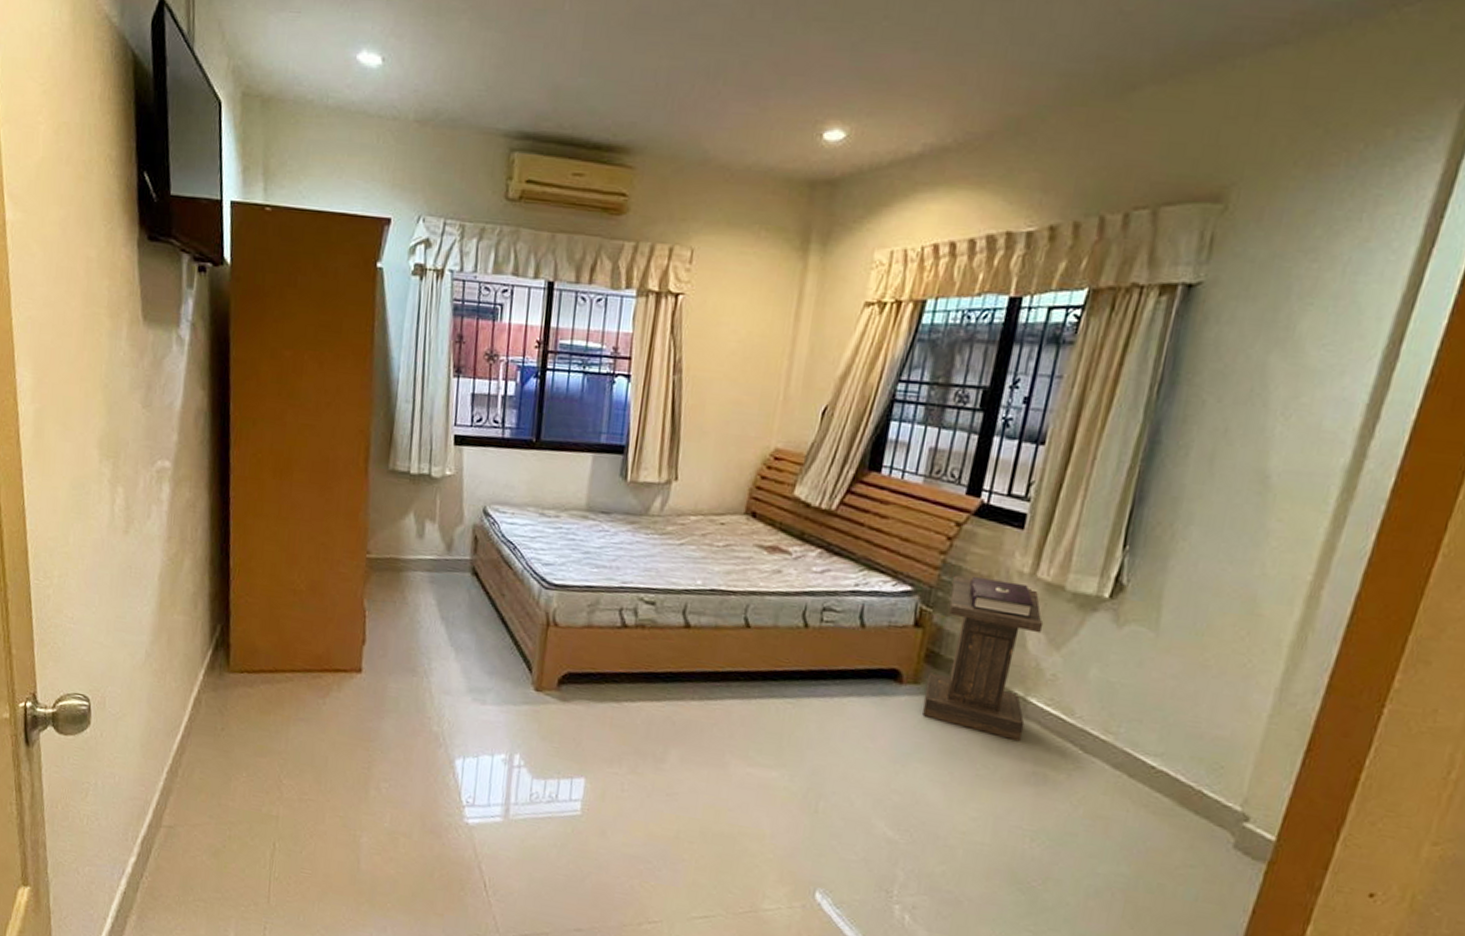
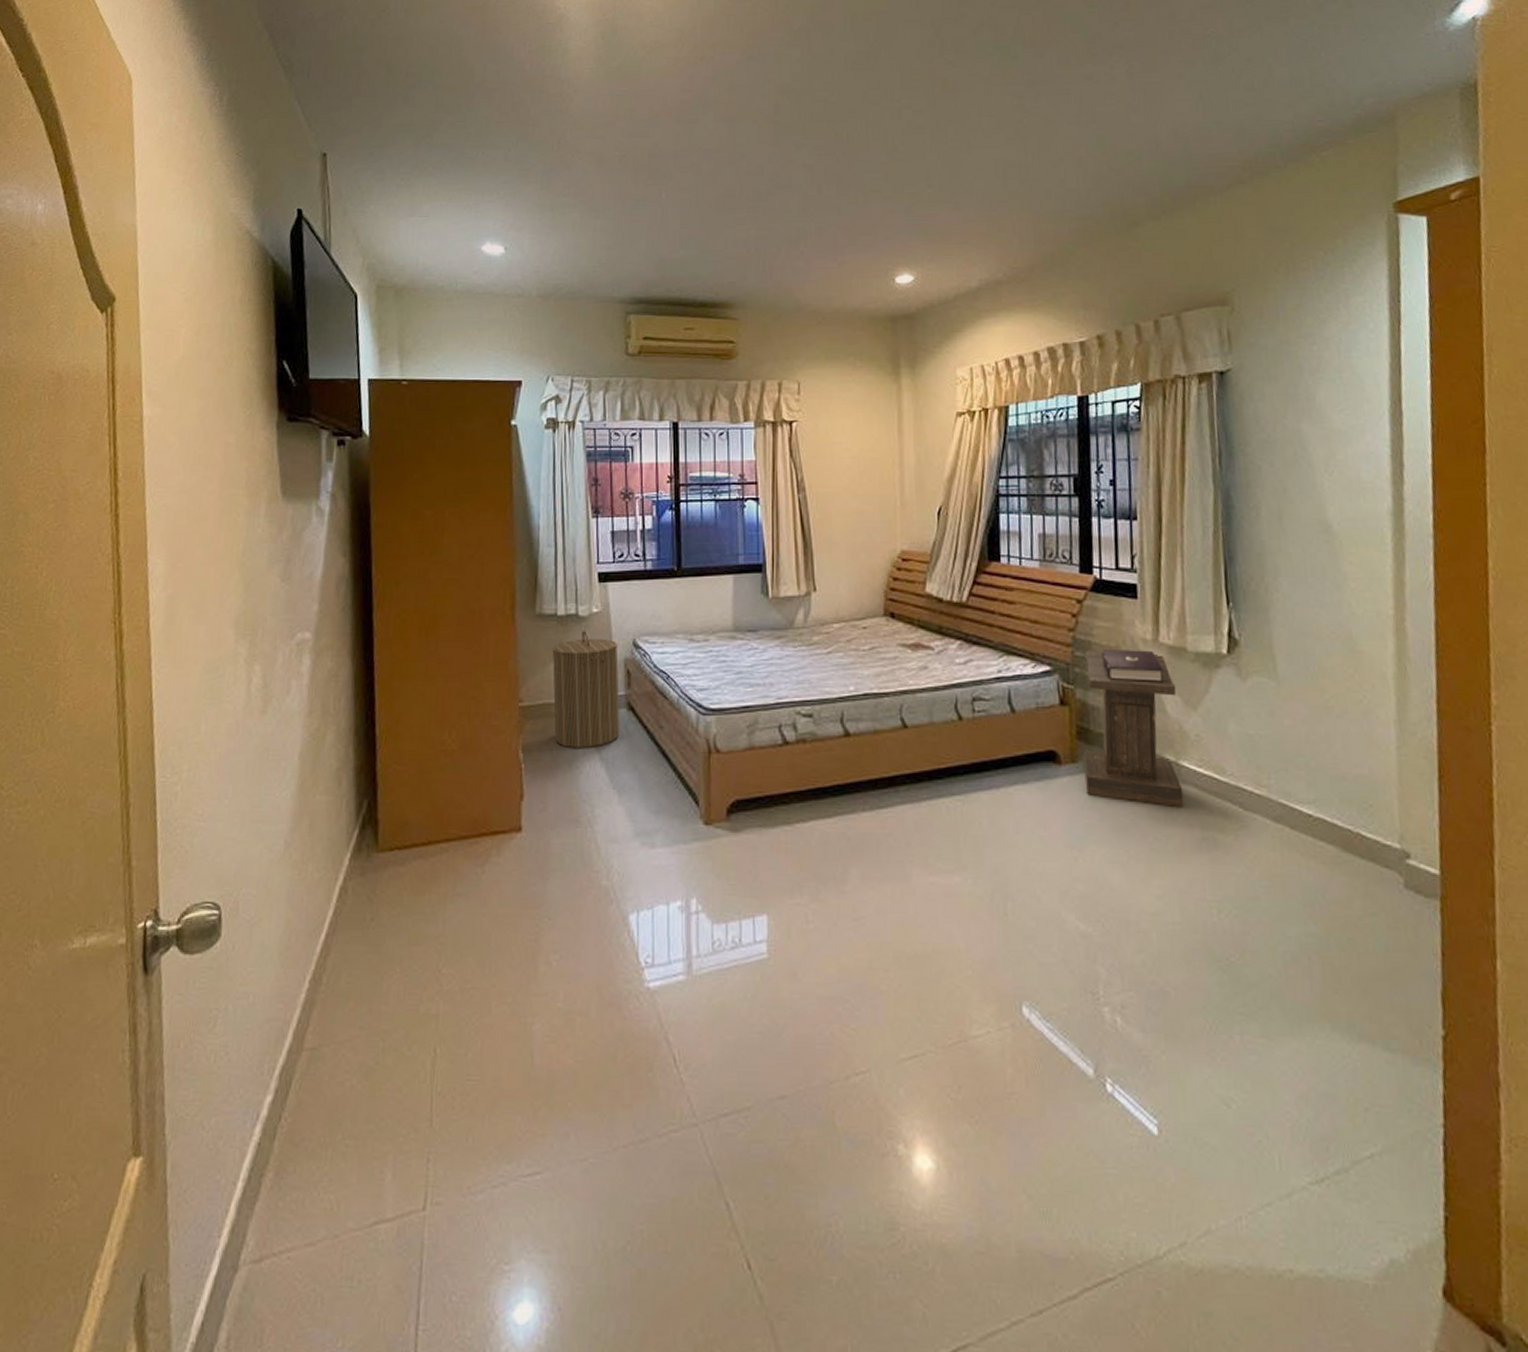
laundry hamper: none [399,492,468,606] -> present [552,631,620,749]

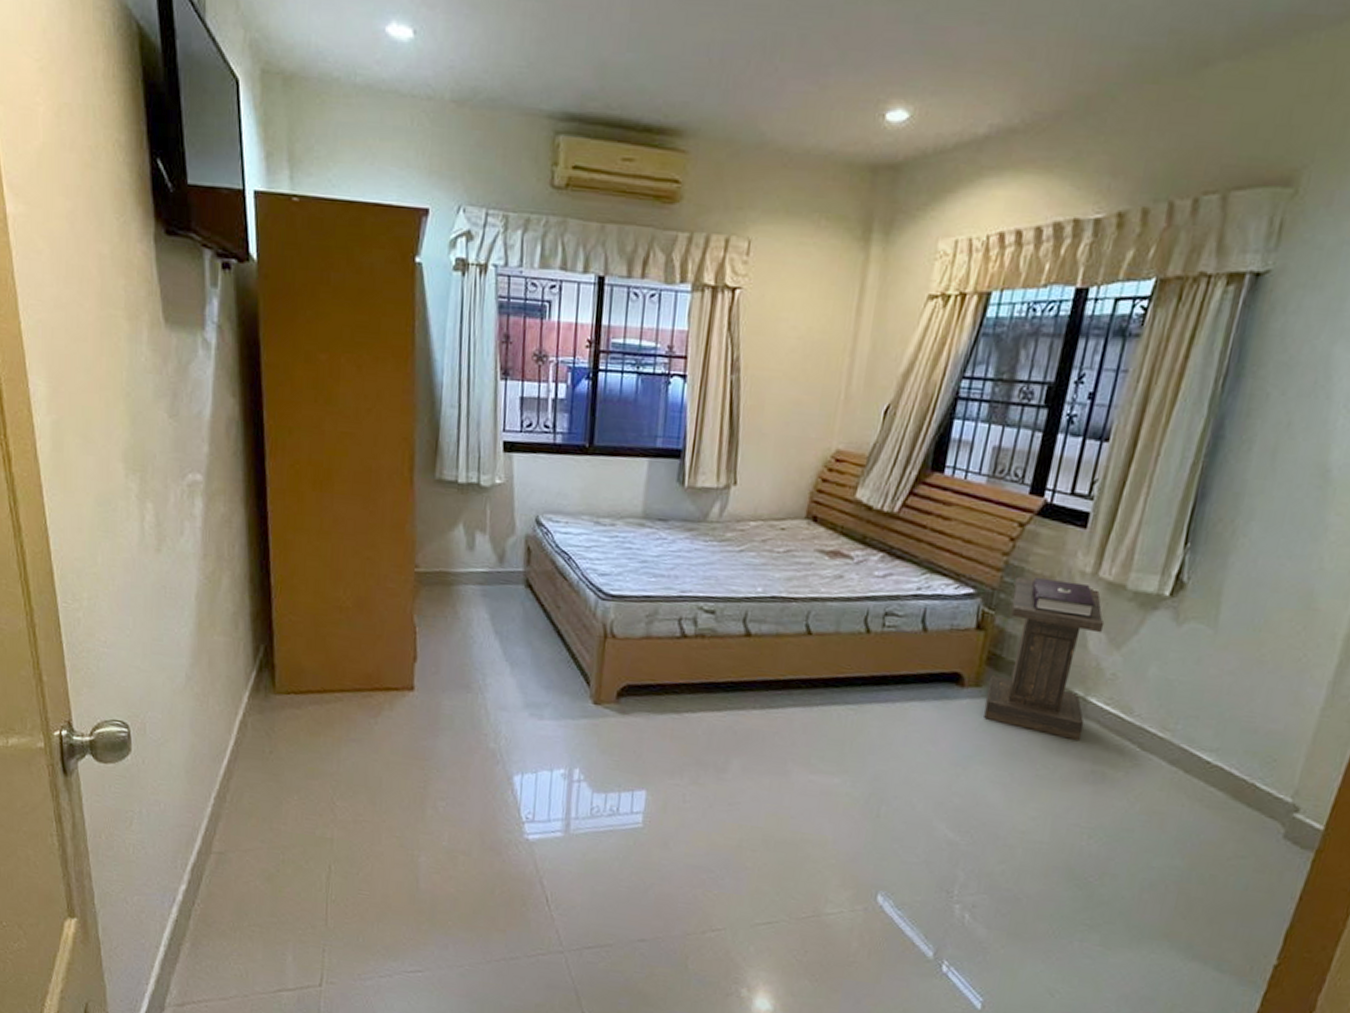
laundry hamper: present [552,631,620,749] -> none [449,502,519,620]

